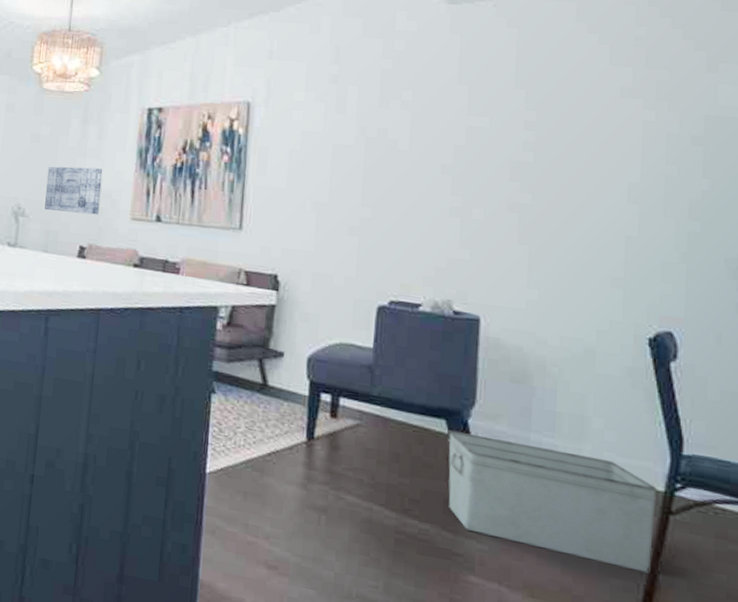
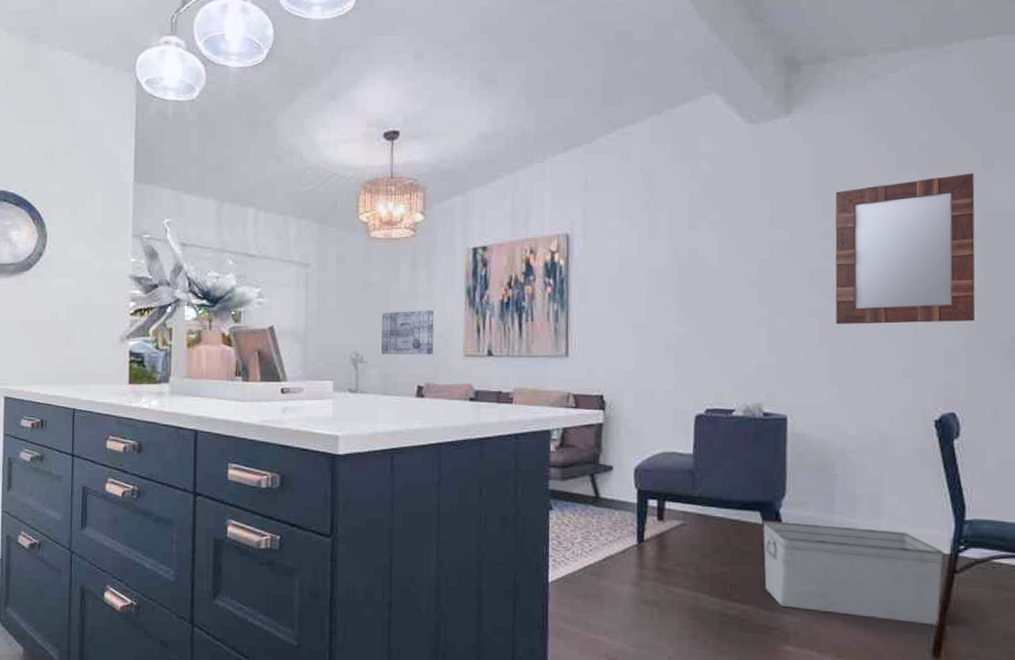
home mirror: none [537,73,698,233] -> present [835,173,976,325]

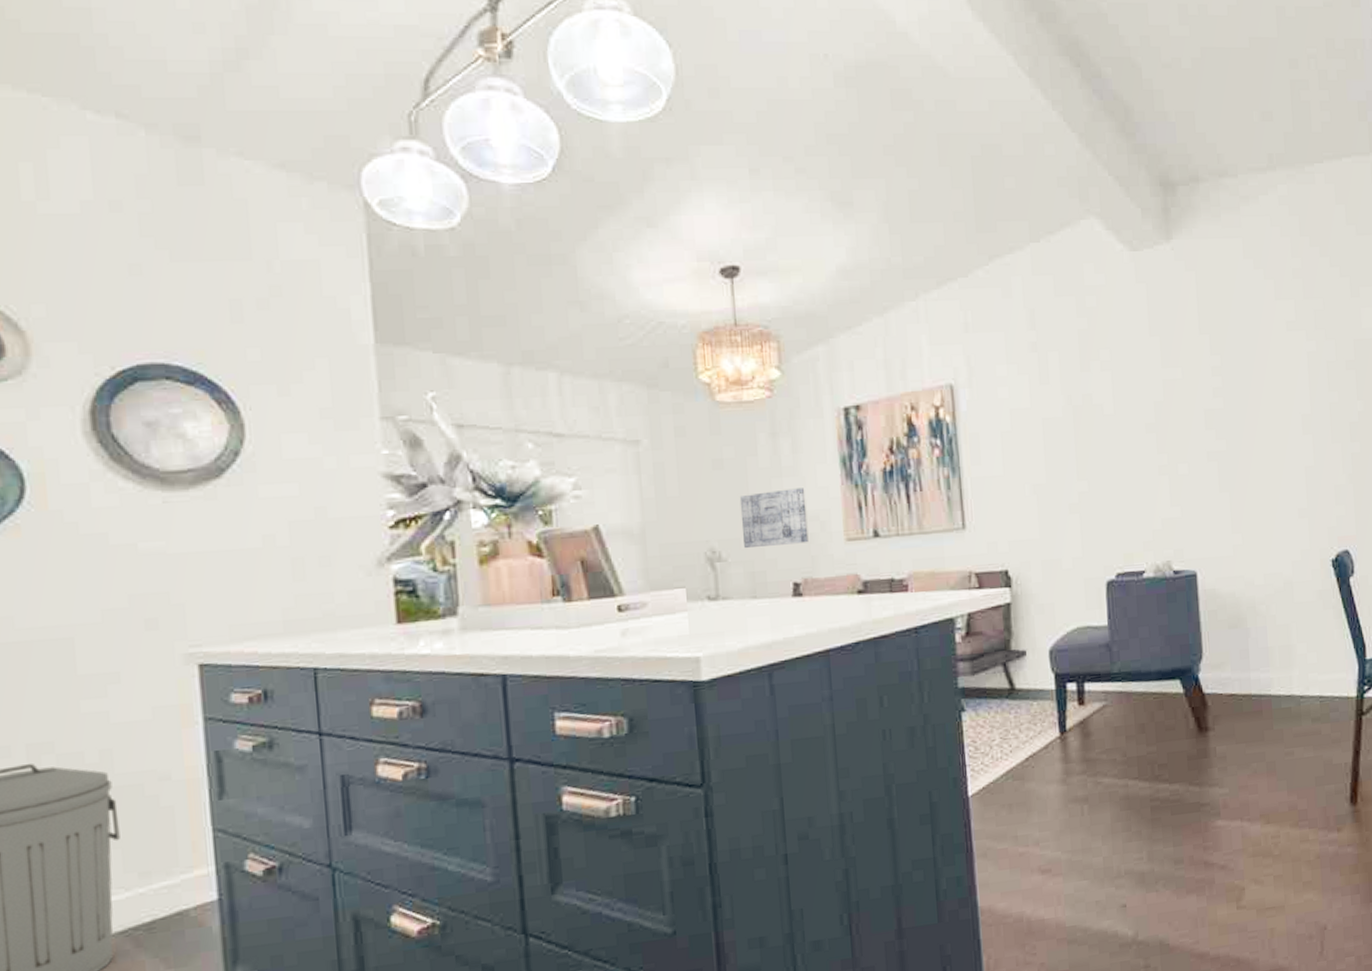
storage bin: present [763,520,944,626] -> none [1184,680,1353,780]
home mirror: present [835,173,976,325] -> none [1221,299,1358,468]

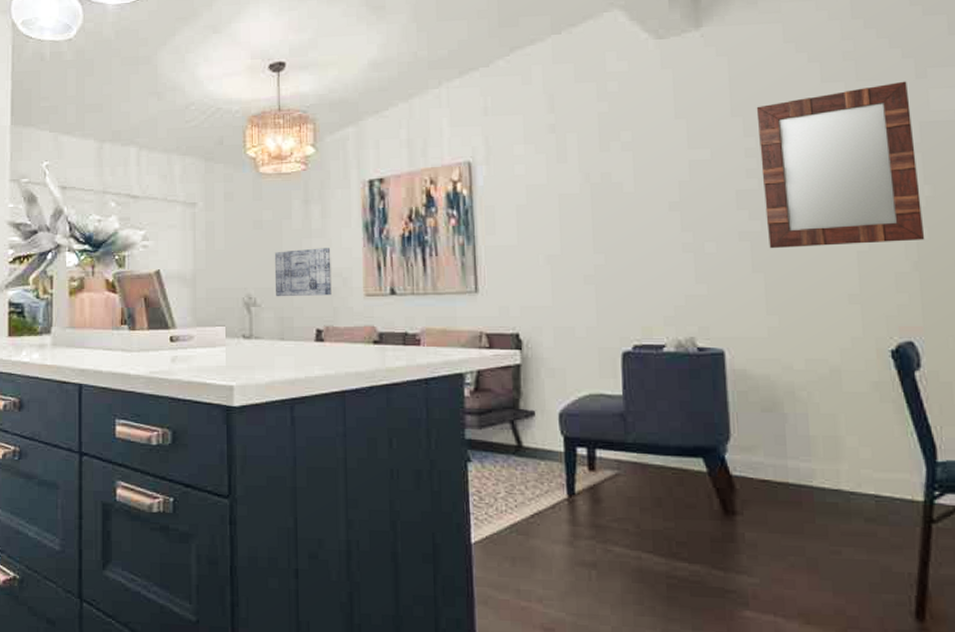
home mirror: none [1221,299,1358,468] -> present [756,81,925,249]

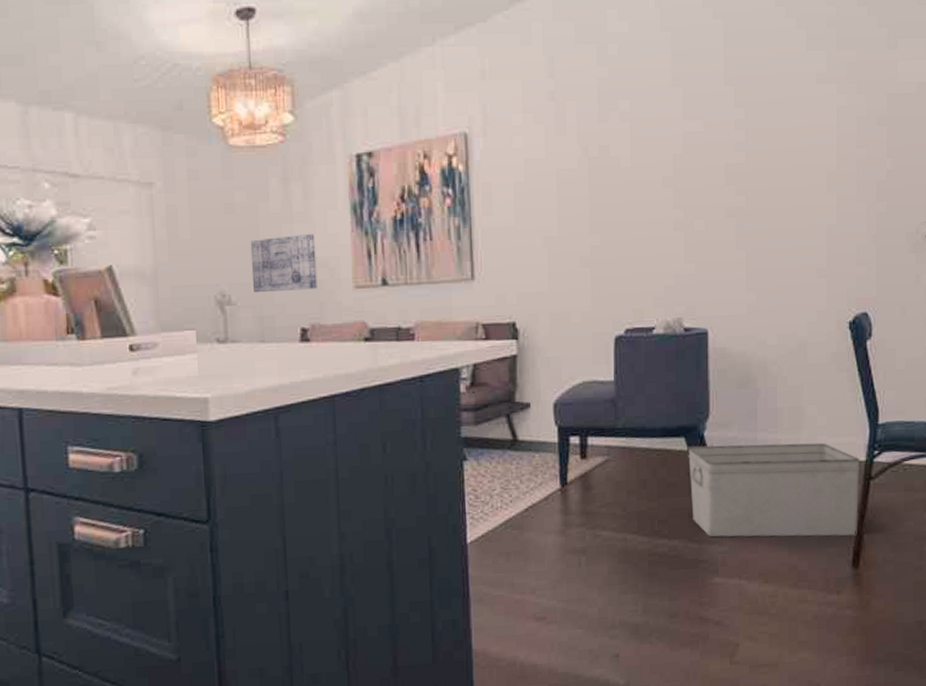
storage bin: none [707,467,920,584] -> present [688,442,860,537]
home mirror: present [756,81,925,249] -> none [747,51,884,225]

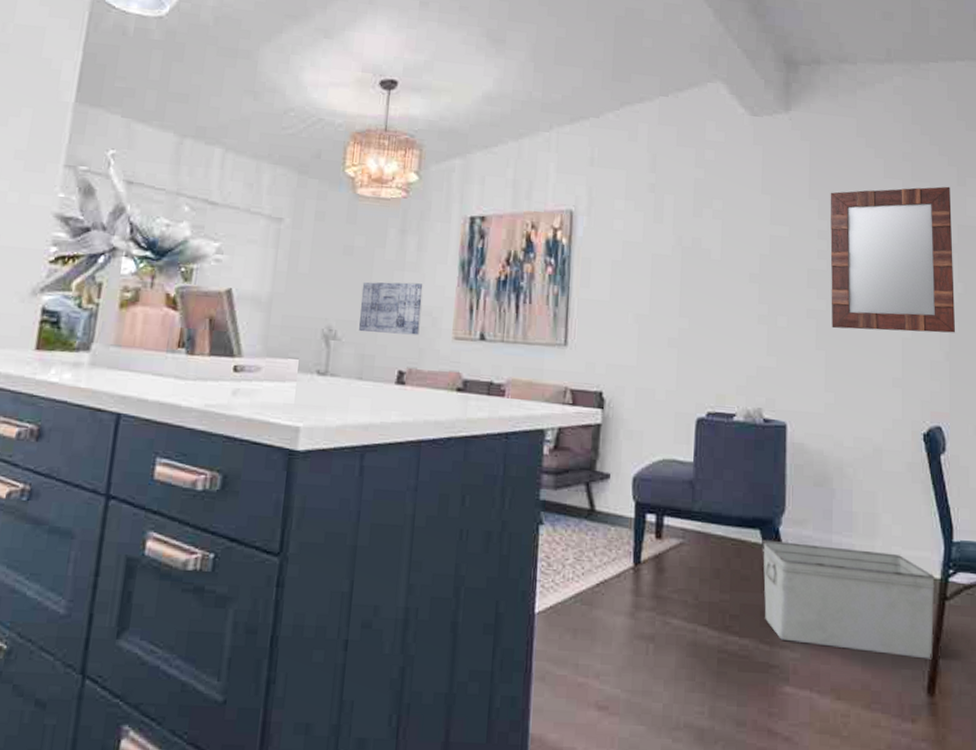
home mirror: none [747,51,884,225] -> present [830,186,956,333]

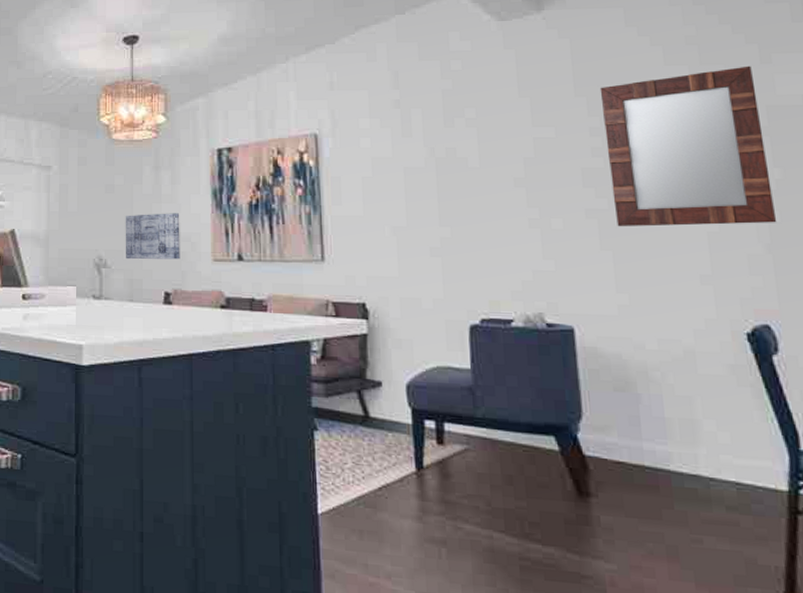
storage bin: present [763,539,935,660] -> none [559,446,788,579]

